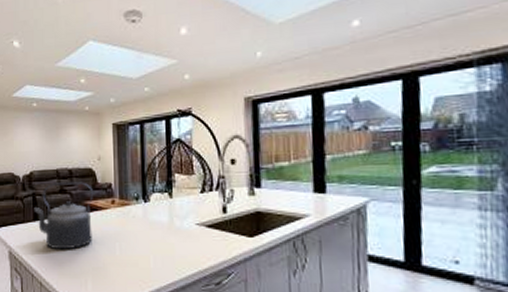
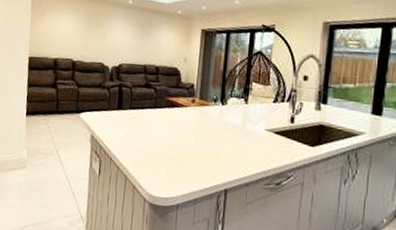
kettle: present [34,182,93,250] -> none [119,77,176,140]

